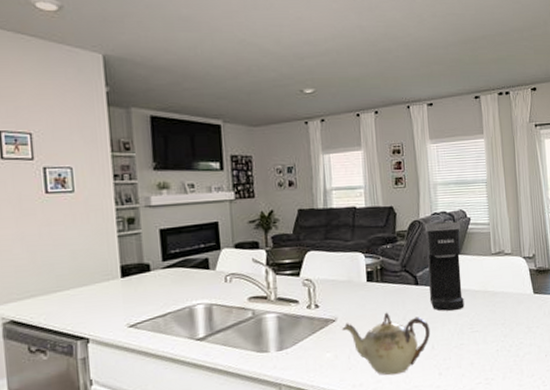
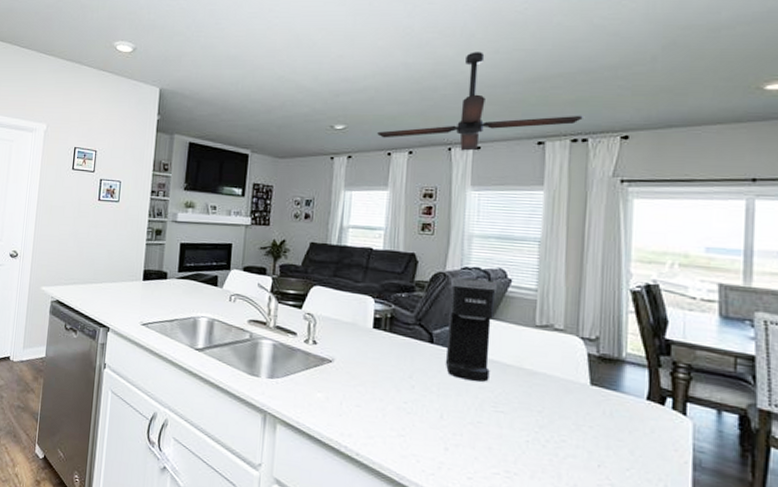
teapot: present [342,312,431,376] -> none [338,365,441,436]
ceiling fan: none [345,15,504,108] -> present [377,52,583,151]

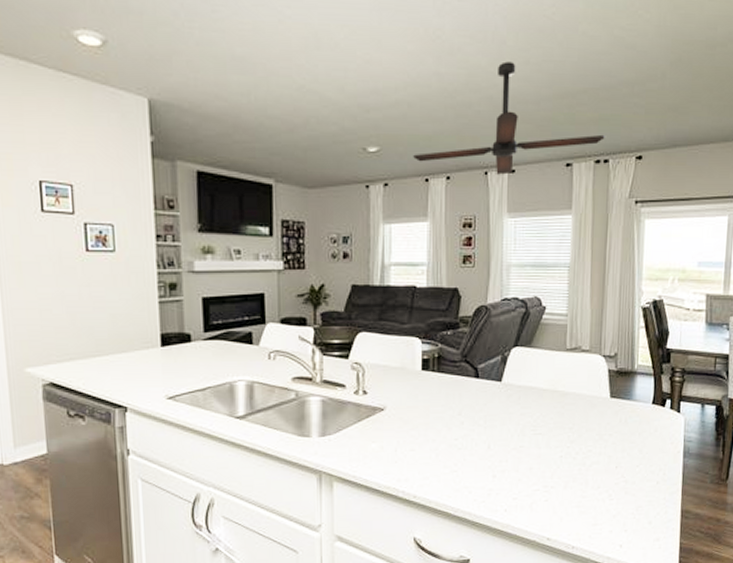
coffee maker: present [445,277,497,382] -> none [490,310,533,409]

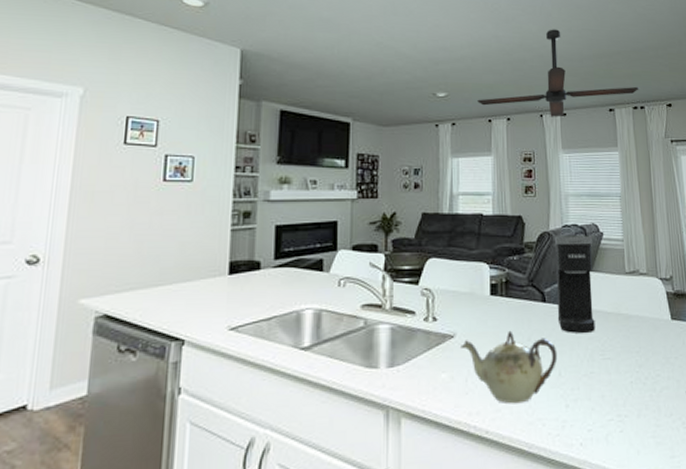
teapot: none [391,405,488,473] -> present [461,330,558,404]
coffee maker: none [490,310,533,409] -> present [555,235,595,333]

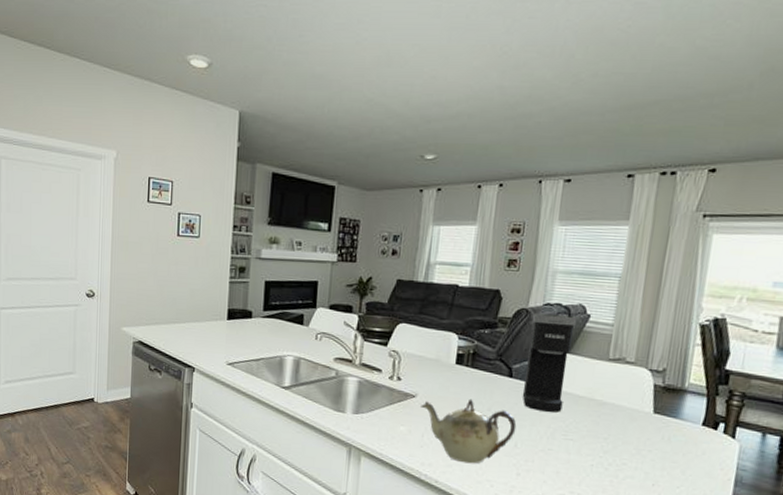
ceiling fan: present [477,29,639,117] -> none [468,74,675,184]

